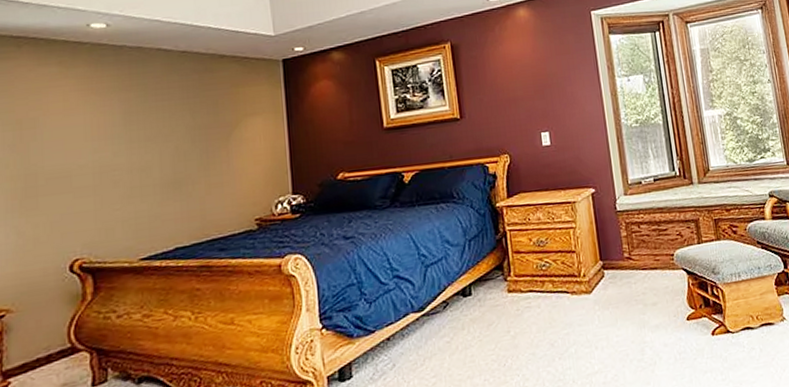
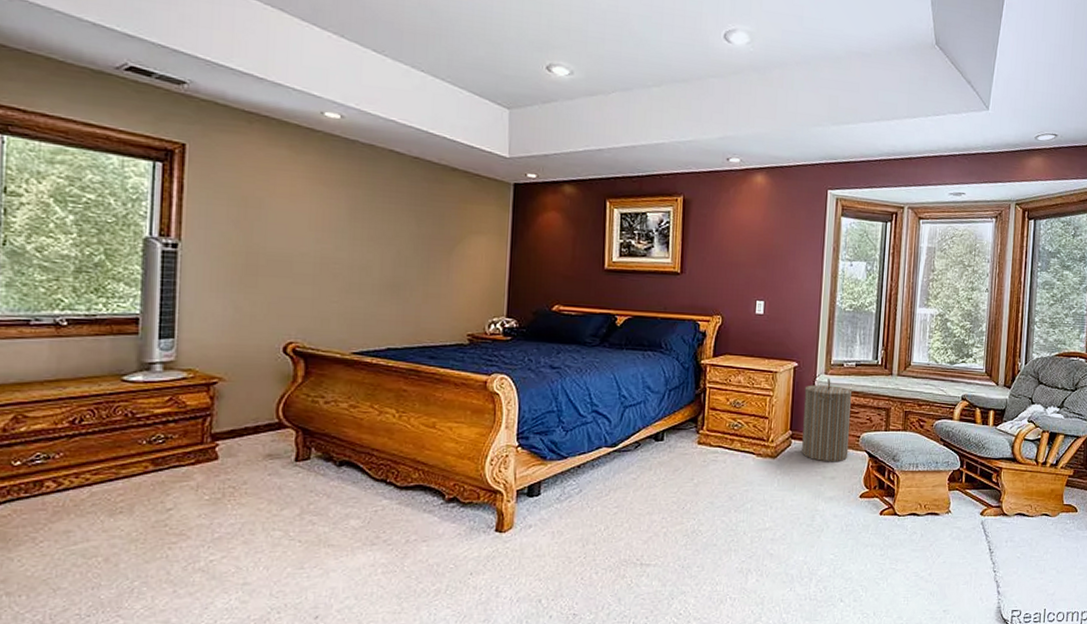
laundry hamper: none [606,199,666,289] -> present [802,379,853,462]

